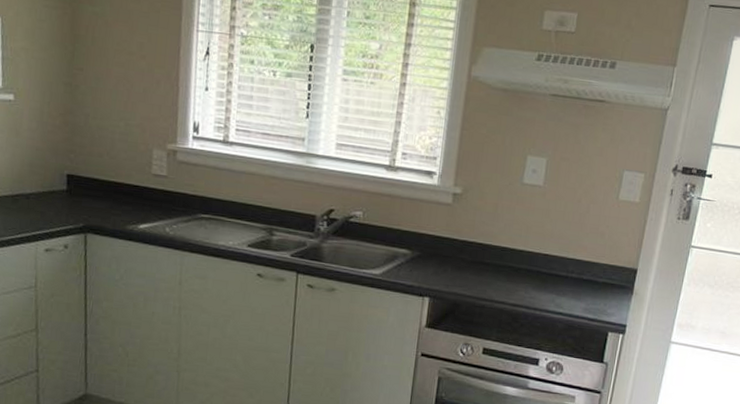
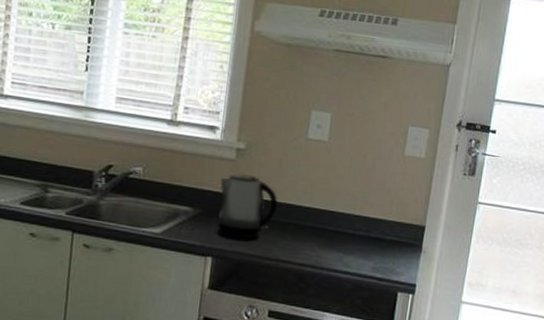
kettle: none [434,217,493,282] -> present [217,173,278,241]

